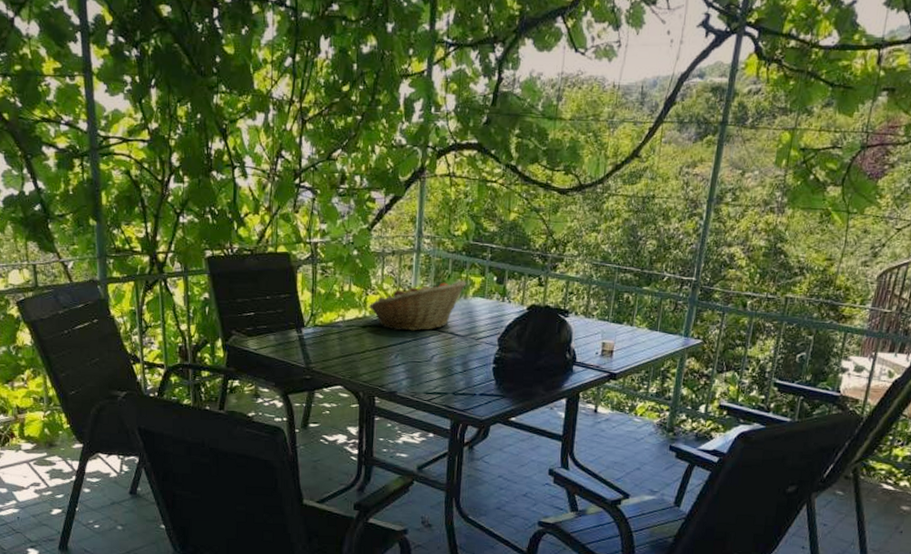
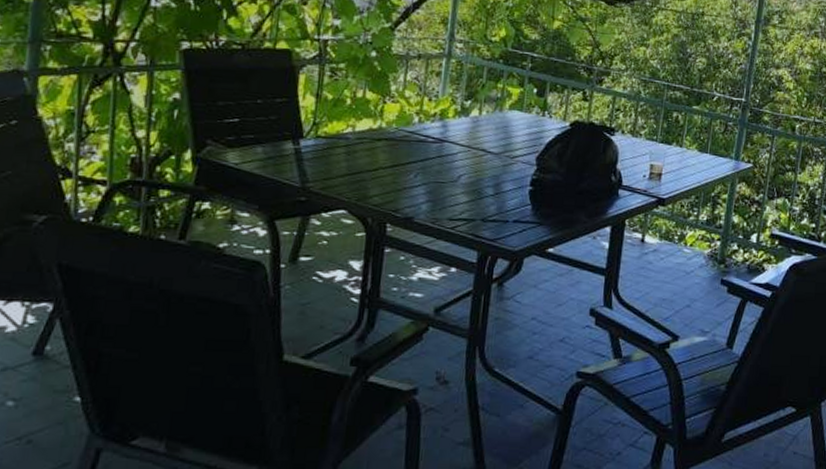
fruit basket: present [368,280,467,331] -> none [385,91,503,147]

